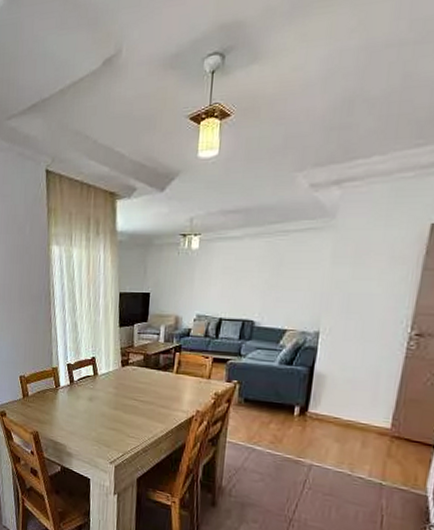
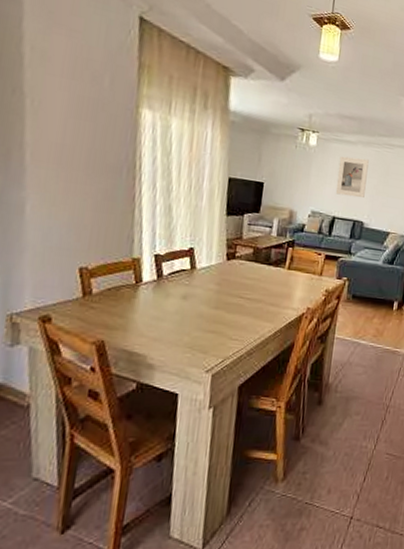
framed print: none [221,252,258,296] -> present [335,156,369,198]

